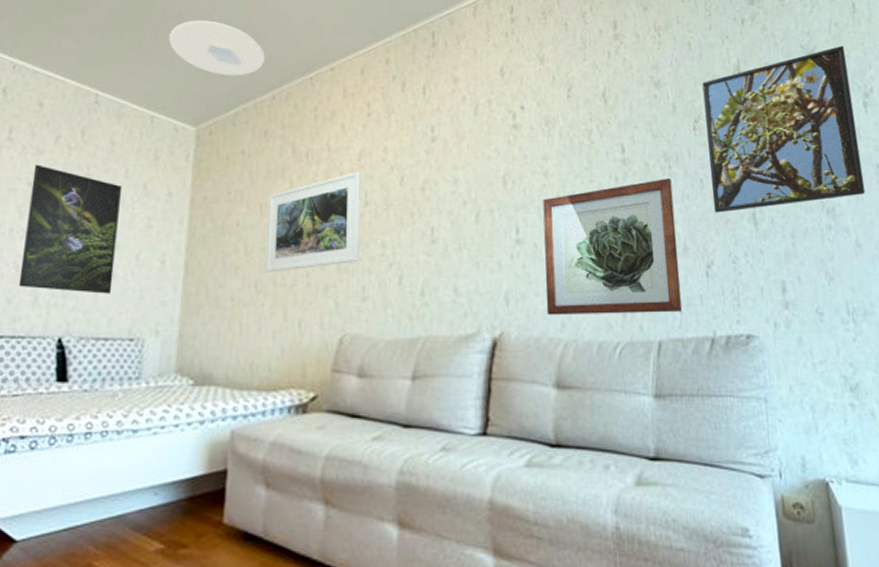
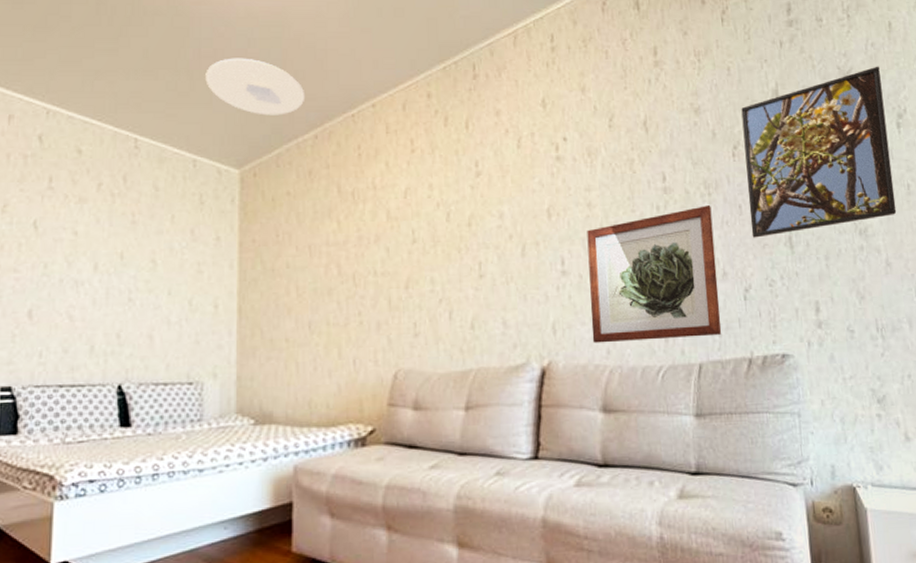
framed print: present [18,164,123,294] -> none [73,213,170,340]
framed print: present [265,171,360,273] -> none [317,208,410,313]

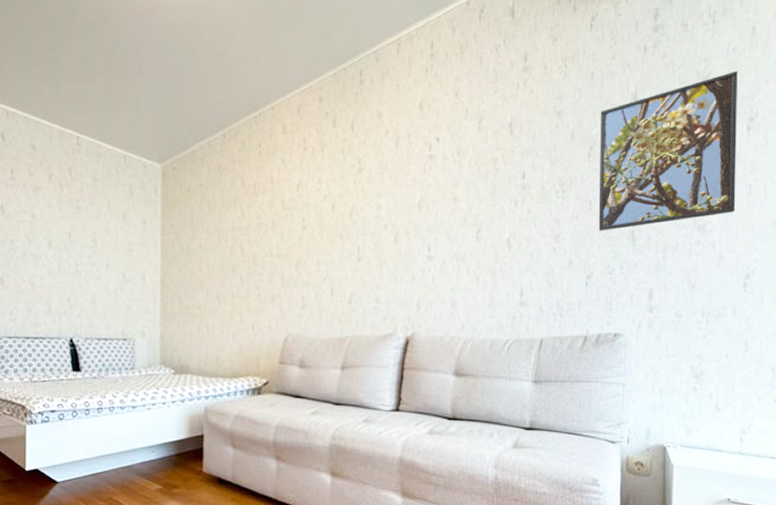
ceiling light: present [205,58,306,116] -> none [133,65,216,117]
wall art: present [587,205,721,343] -> none [450,201,564,319]

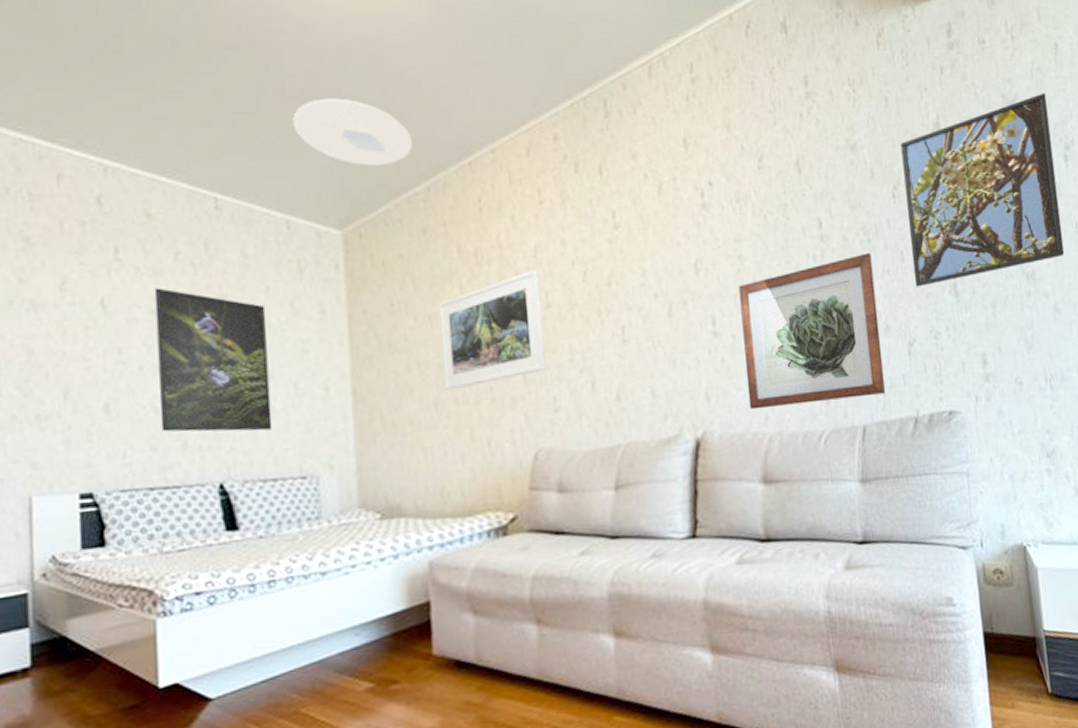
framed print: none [35,199,107,304] -> present [154,288,273,432]
ceiling light: none [133,65,216,117] -> present [293,98,413,166]
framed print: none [224,200,299,286] -> present [438,269,547,391]
wall art: none [450,201,564,319] -> present [738,253,885,410]

